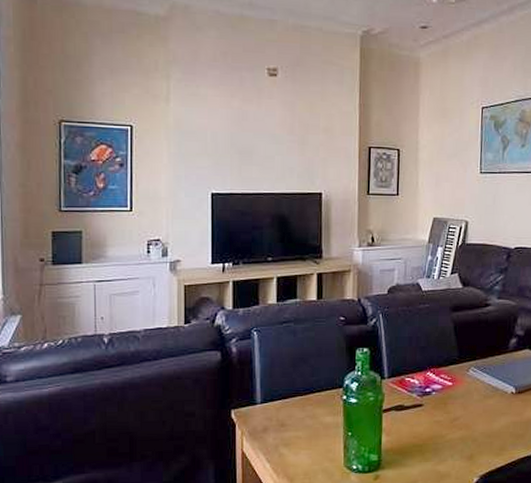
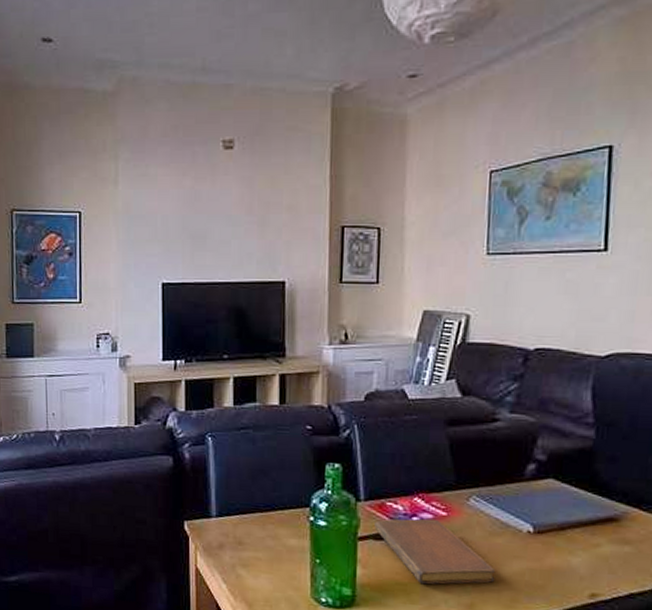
notebook: none [396,389,489,444] -> present [374,519,496,585]

